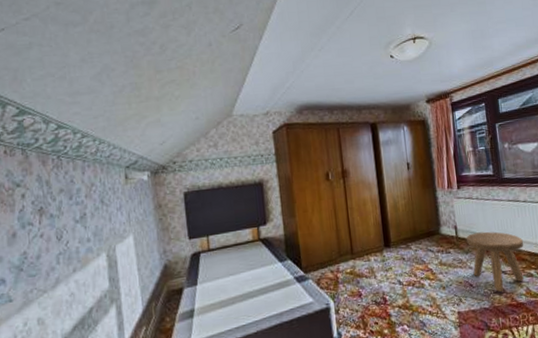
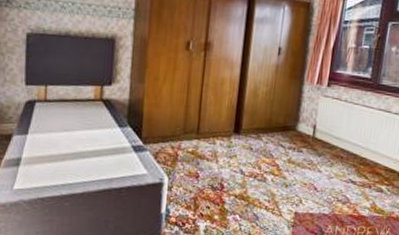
stool: present [466,231,524,293] -> none [321,136,383,202]

